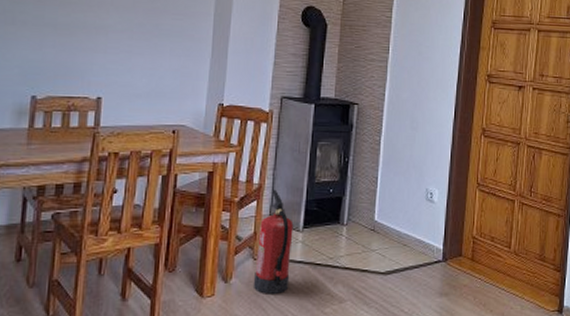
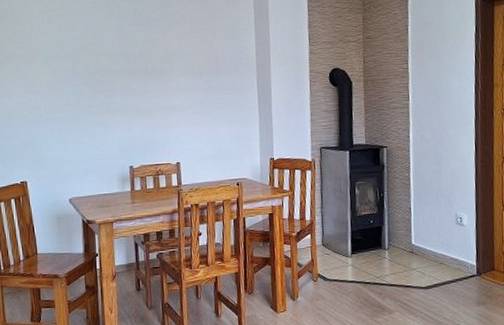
fire extinguisher: present [254,189,294,294] -> none [315,224,345,309]

